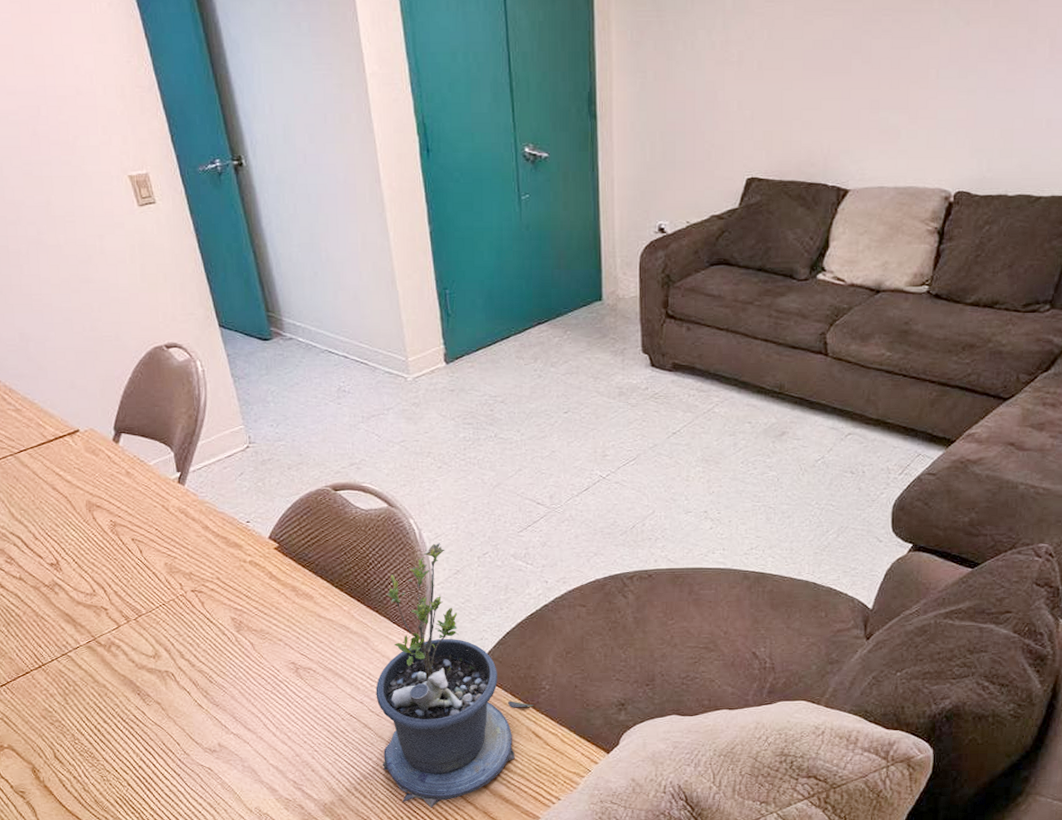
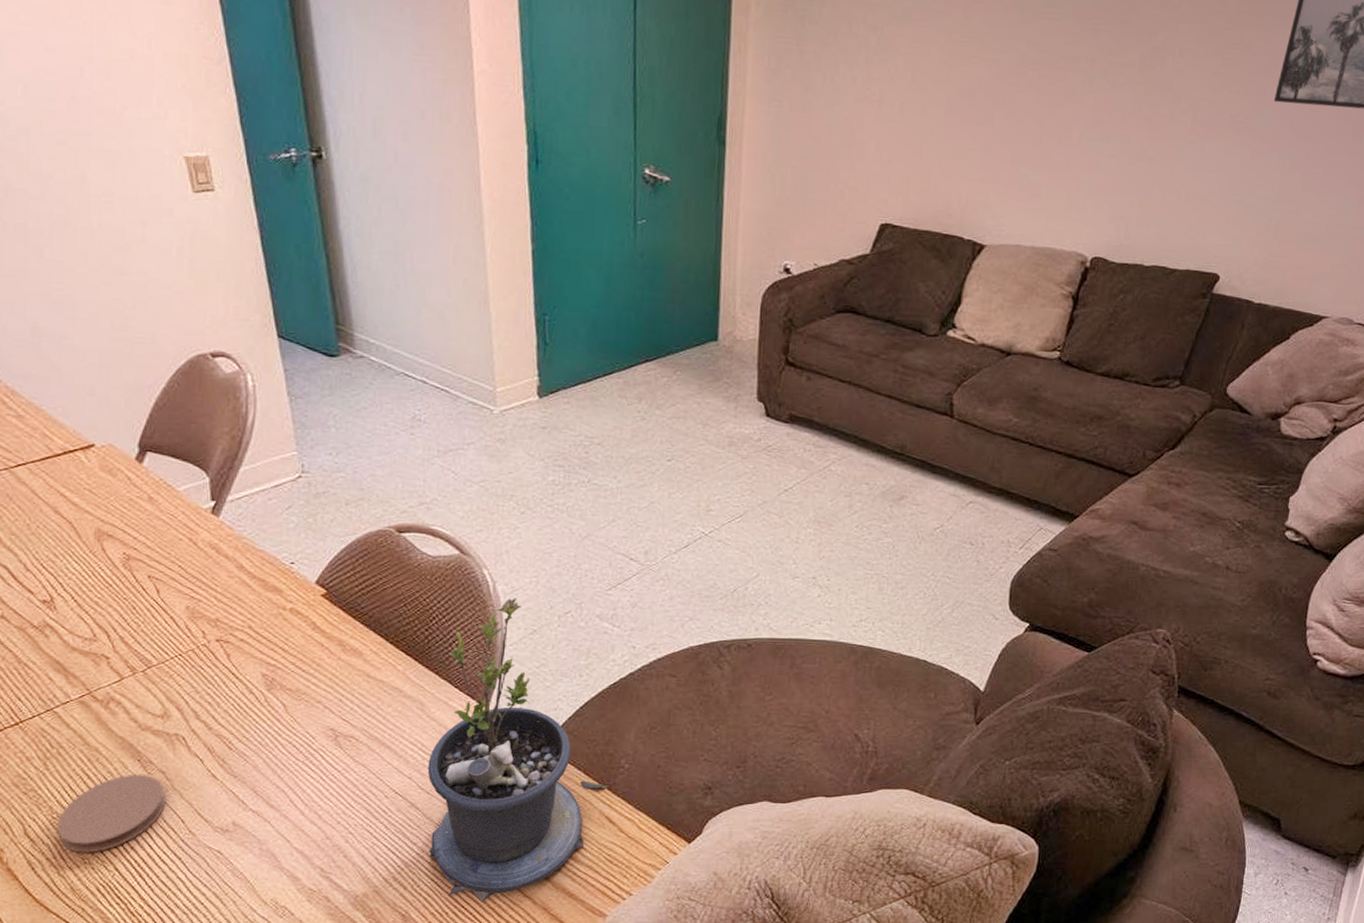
coaster: none [79,705,164,772] -> present [57,774,166,853]

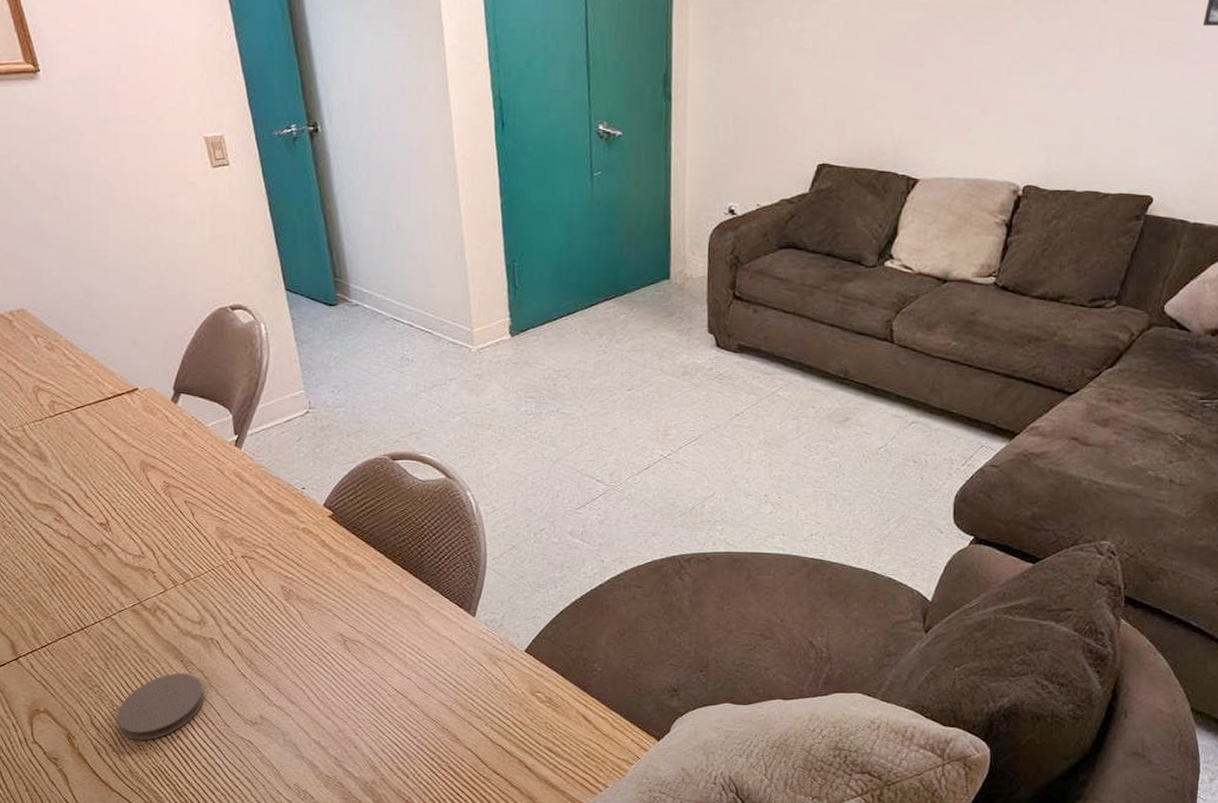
potted plant: present [427,598,610,902] -> none [424,517,585,791]

